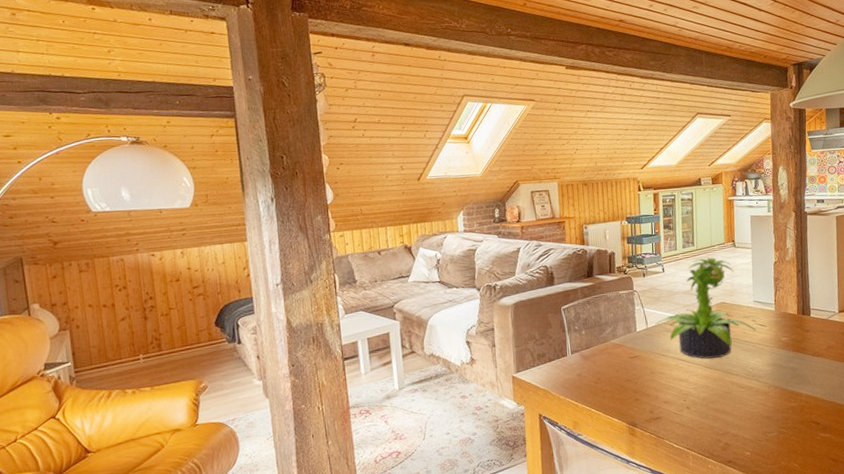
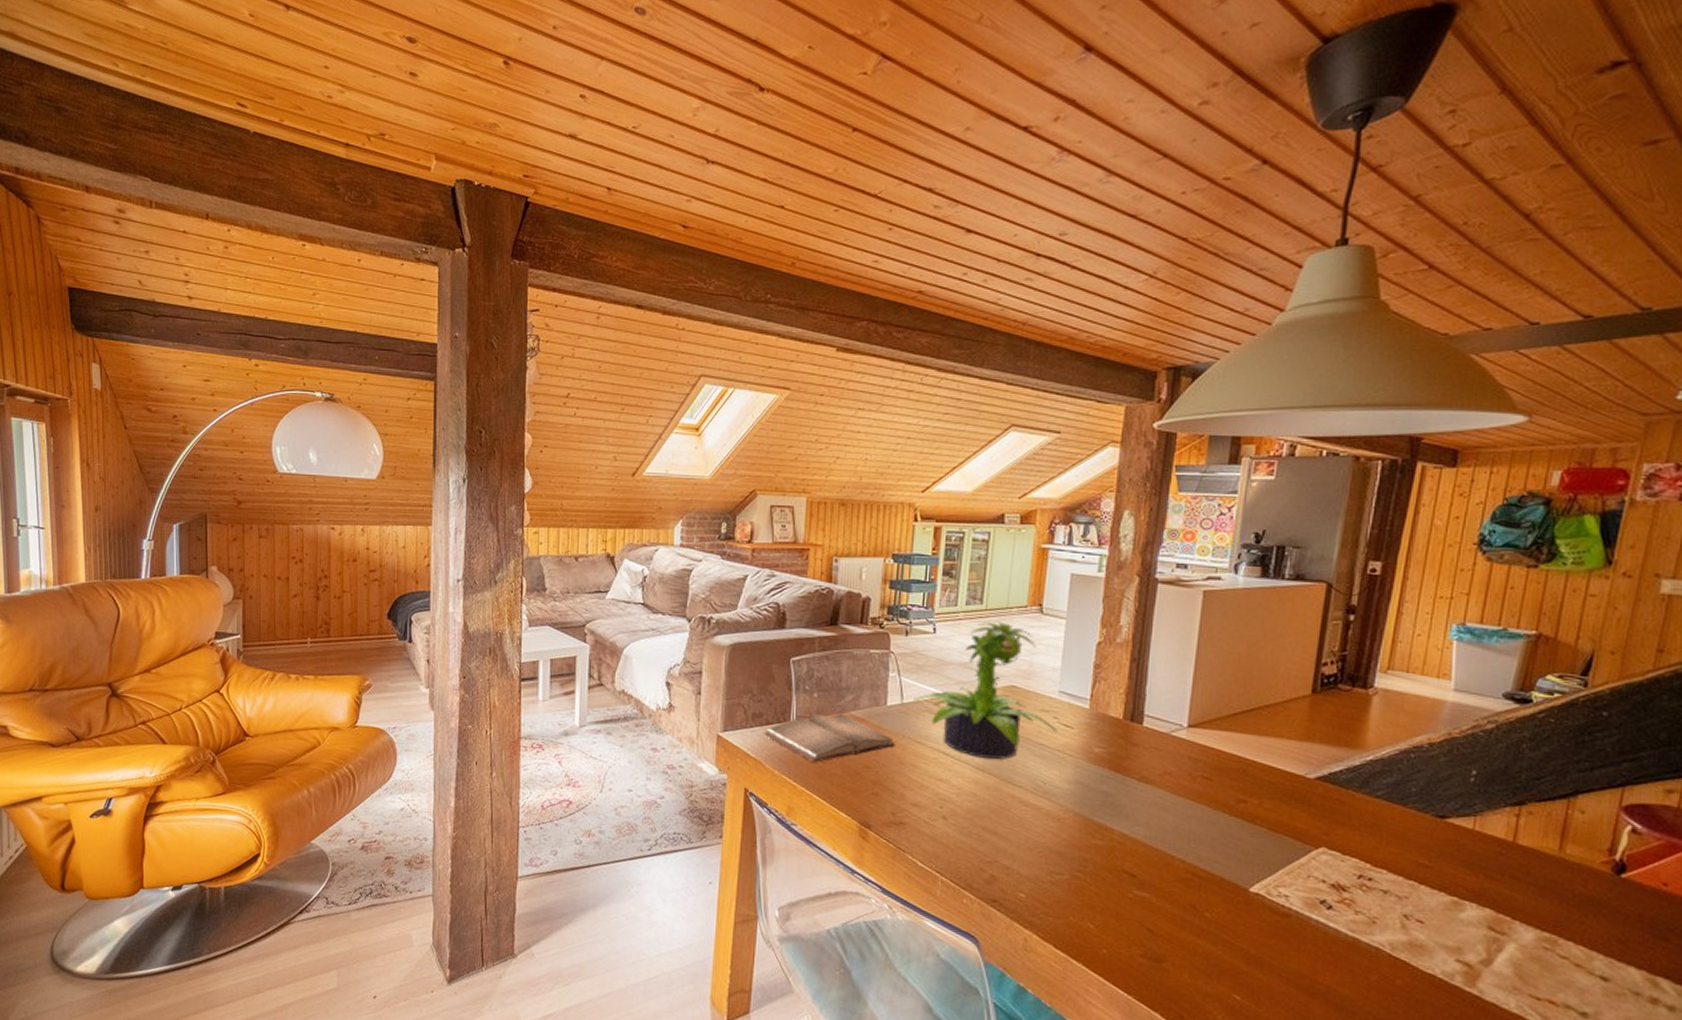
hardback book: none [547,343,646,384] -> present [762,713,895,762]

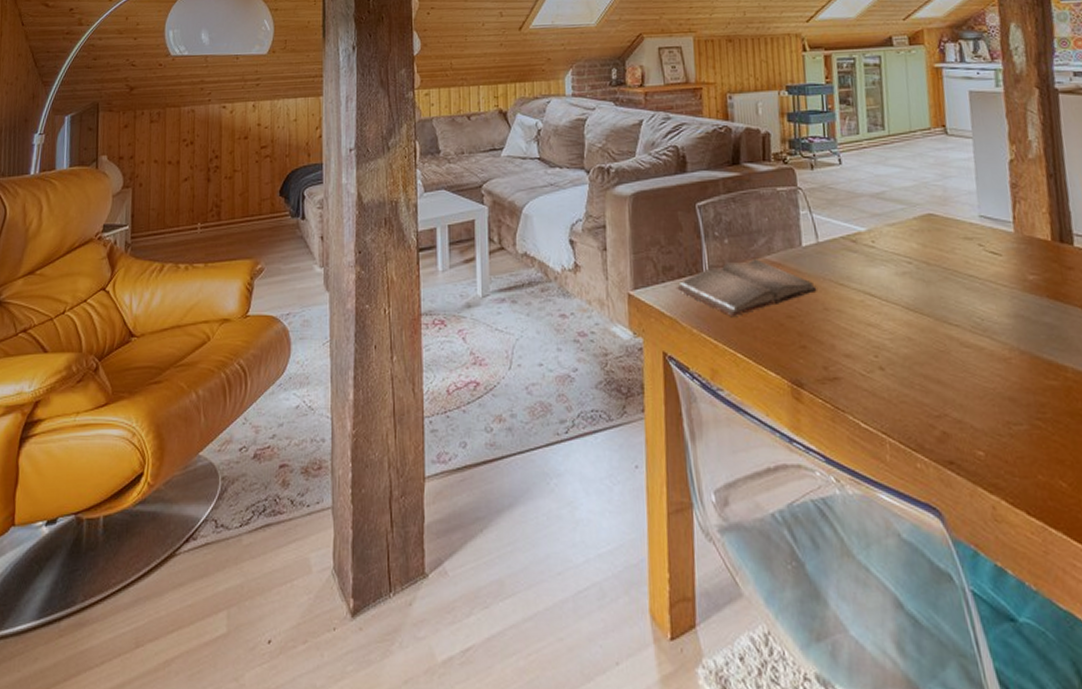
potted plant: present [914,622,1058,760] -> none [829,147,986,297]

